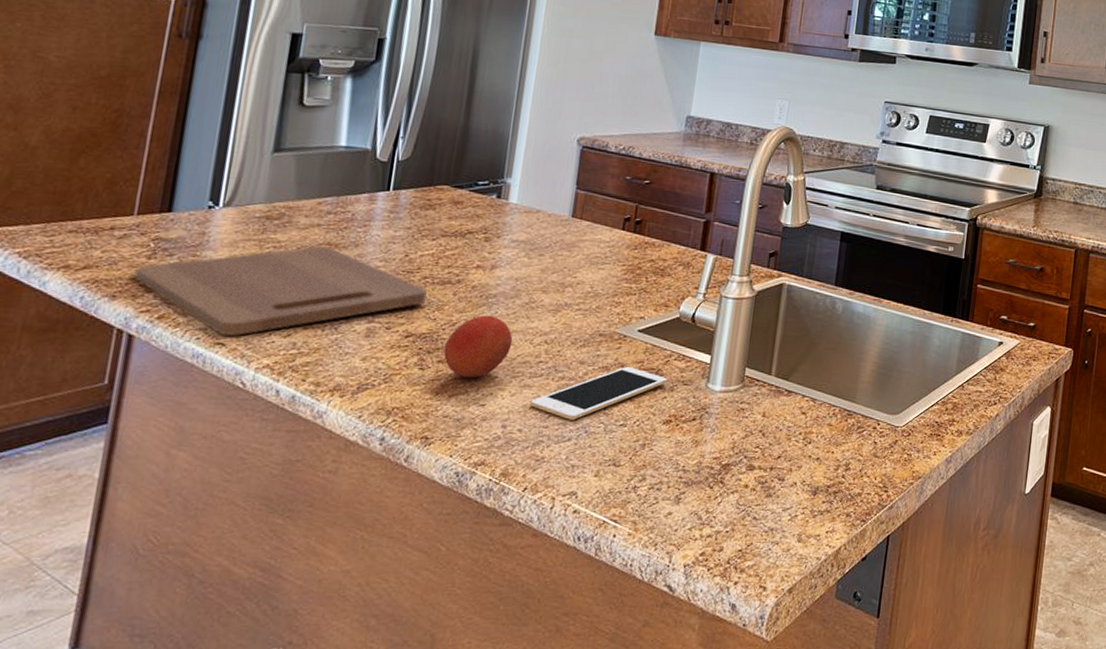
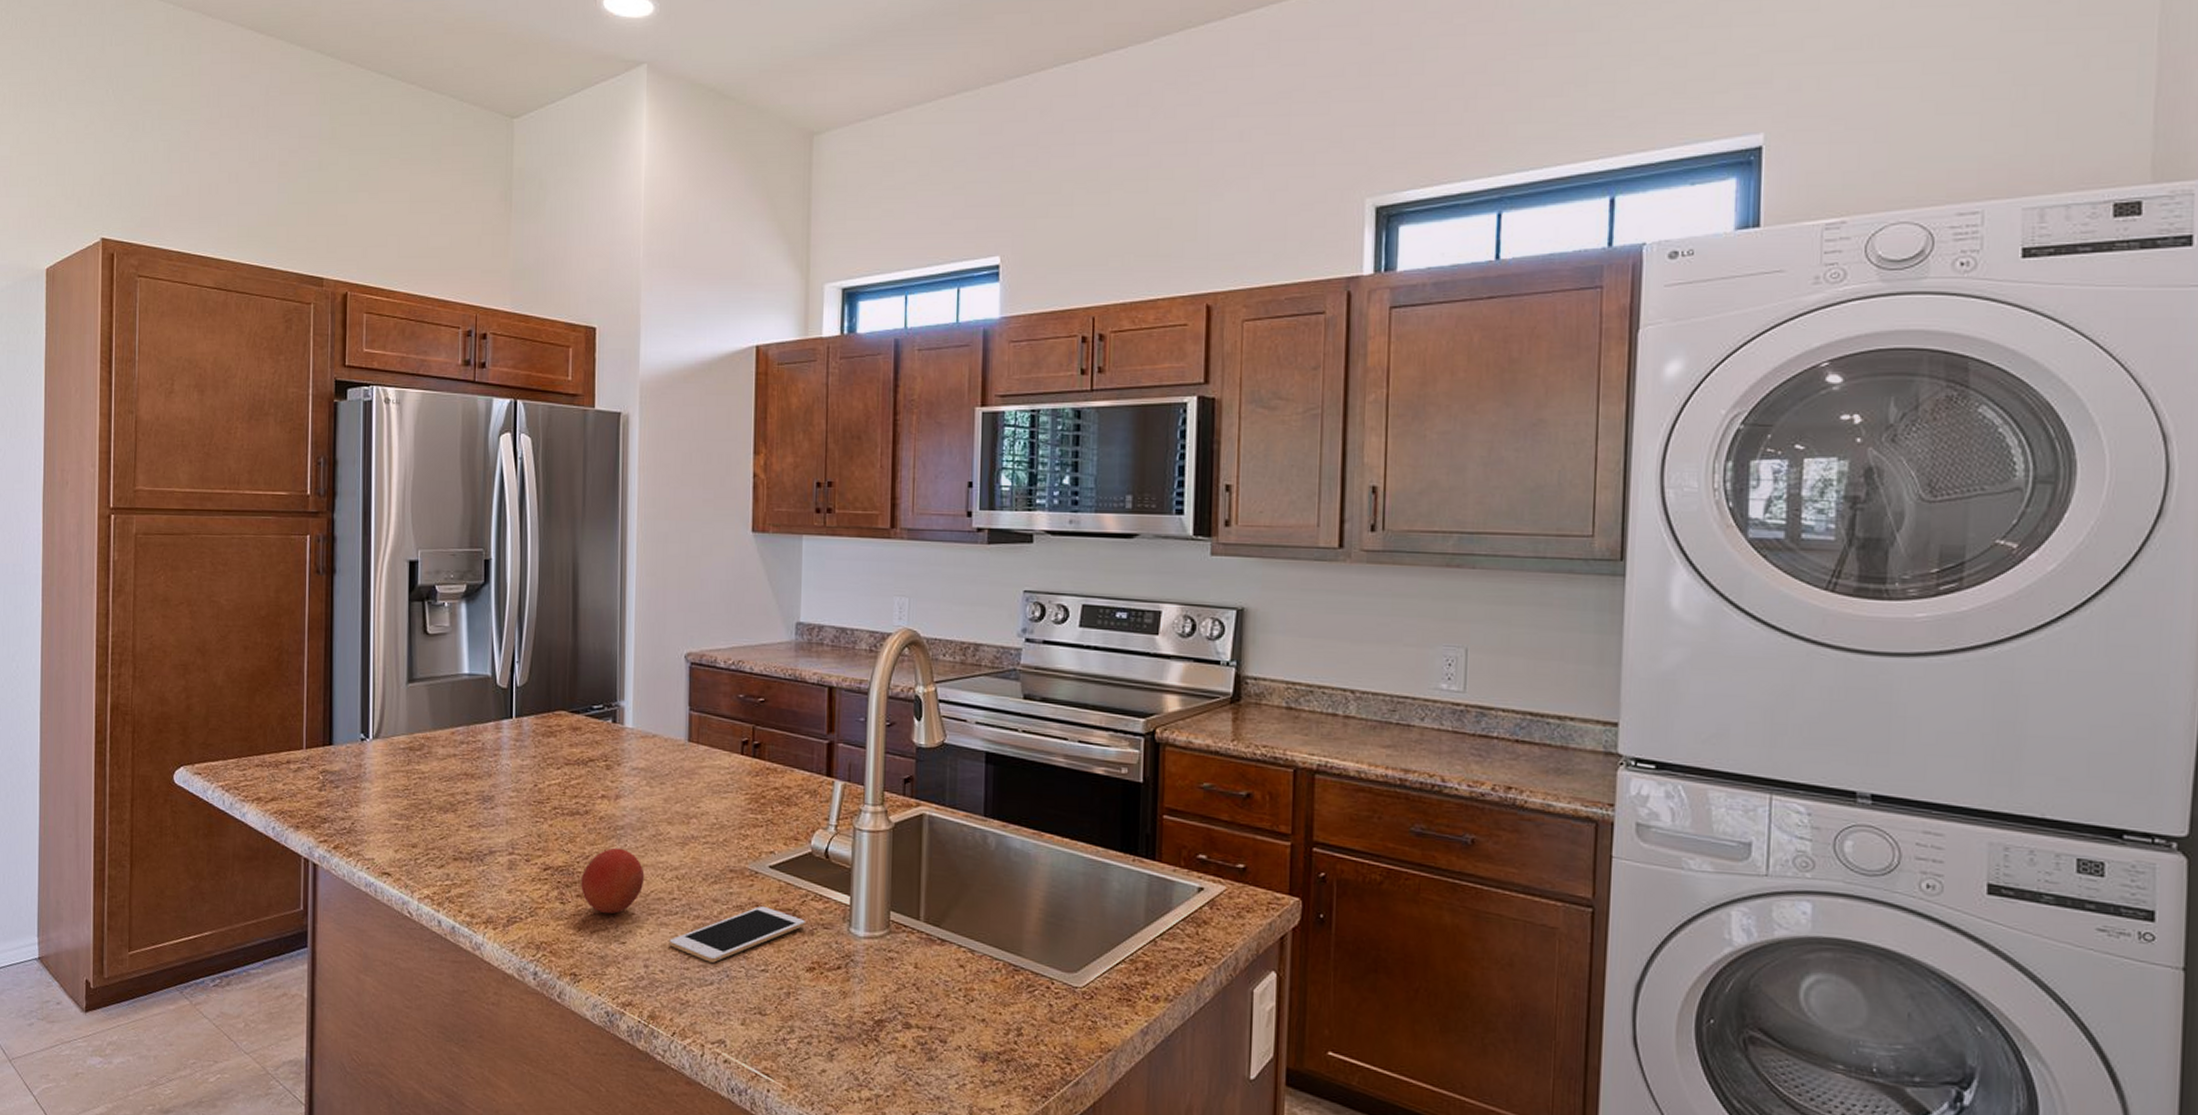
cutting board: present [134,246,427,337] -> none [311,777,558,867]

